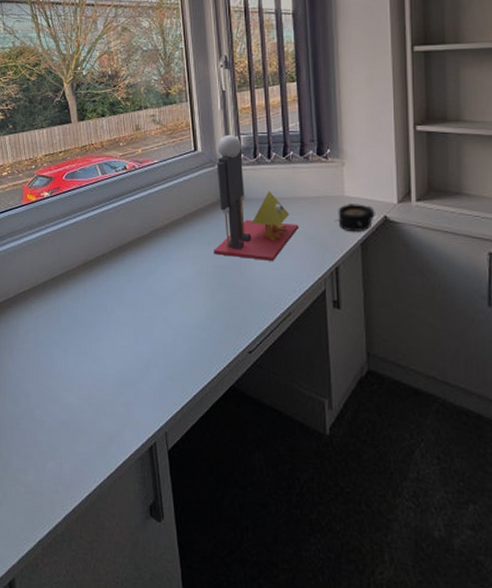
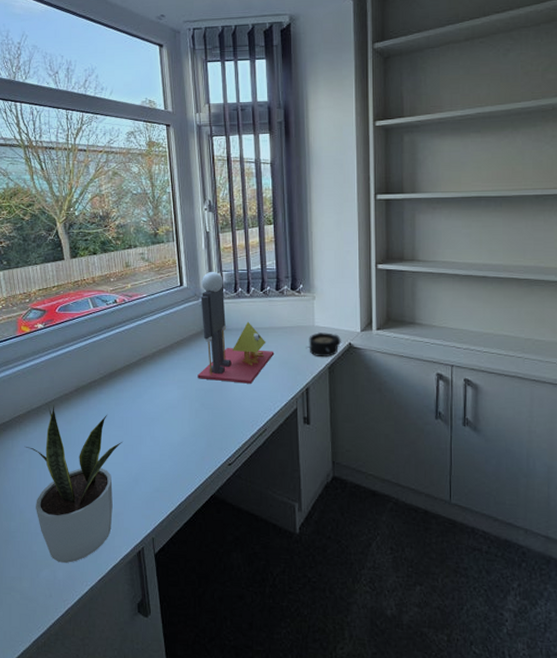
potted plant: none [30,280,133,456] -> present [24,405,123,563]

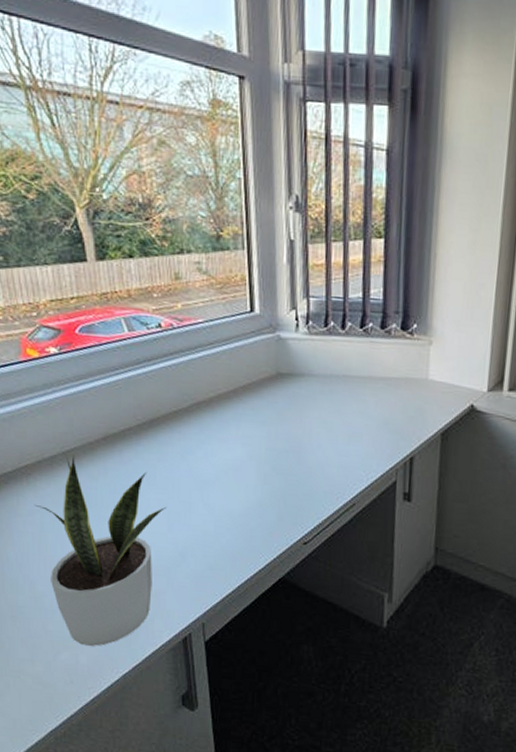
desk lamp: present [197,272,275,384] -> none [268,296,373,447]
alarm clock: present [305,332,341,357] -> none [413,388,461,420]

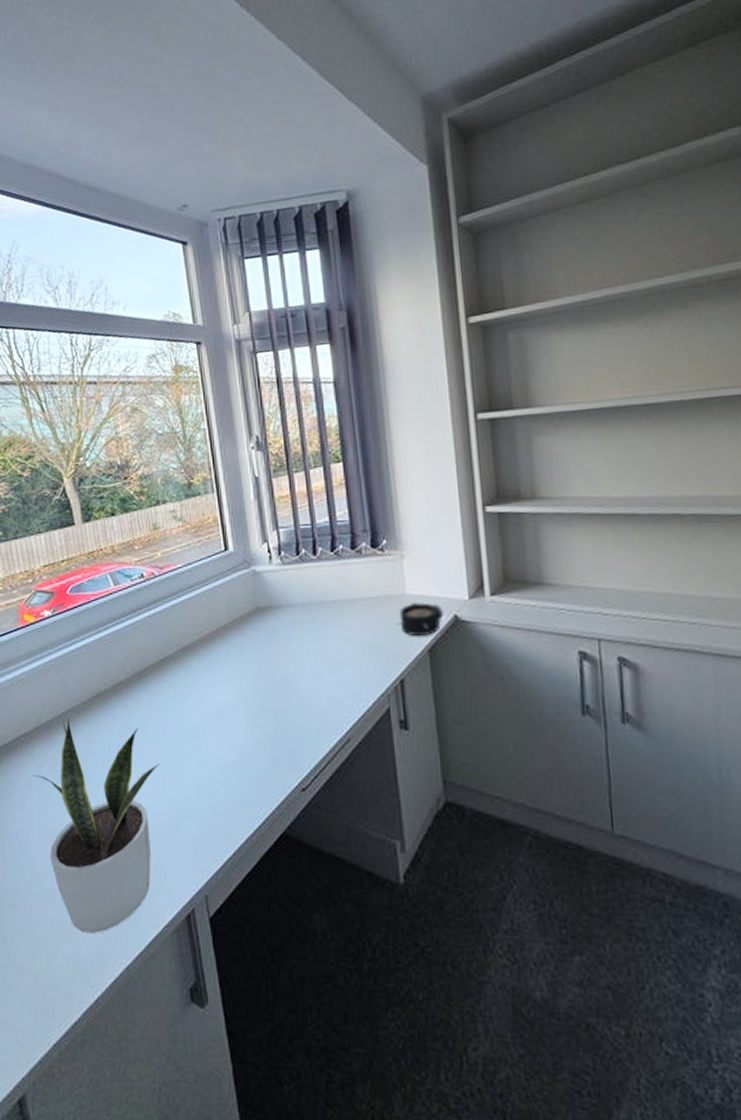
alarm clock: none [413,388,461,420] -> present [395,602,444,636]

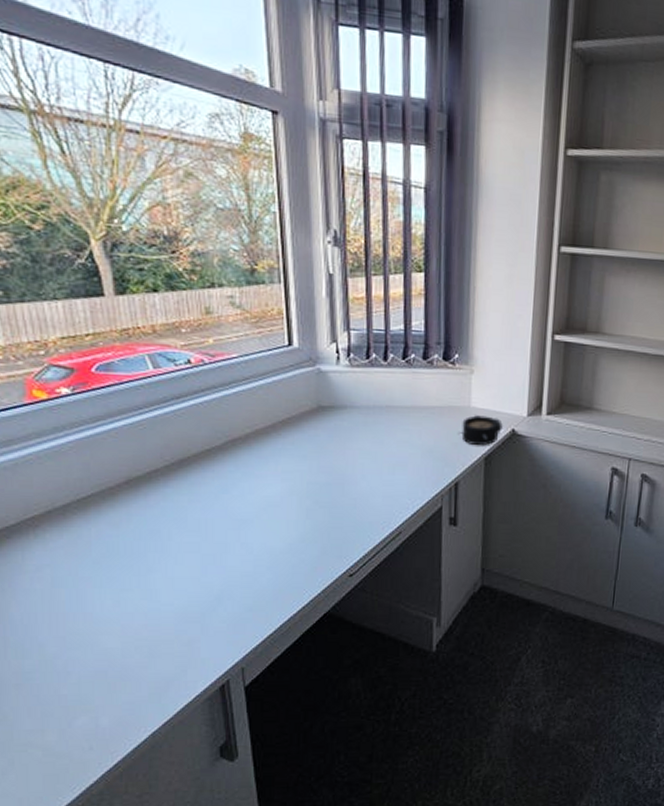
potted plant: present [33,717,160,933] -> none [43,502,199,706]

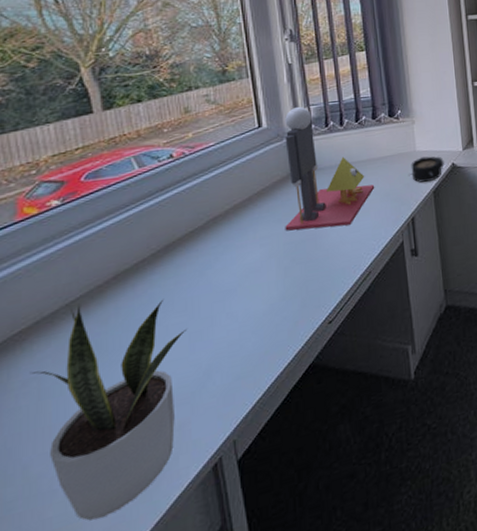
potted plant: none [43,502,199,706] -> present [29,298,187,521]
desk lamp: none [310,329,417,477] -> present [285,107,375,231]

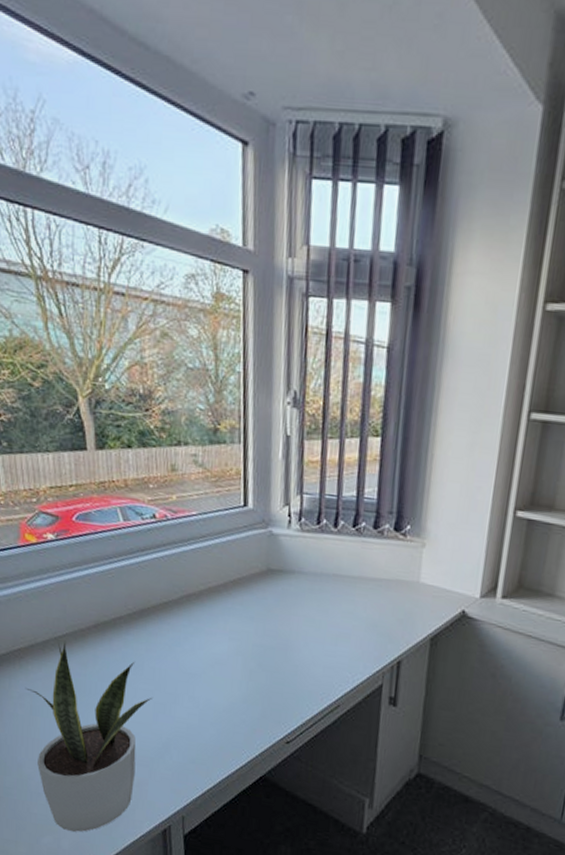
desk lamp: present [285,107,375,231] -> none [256,492,362,646]
alarm clock: present [408,156,444,183] -> none [403,591,453,625]

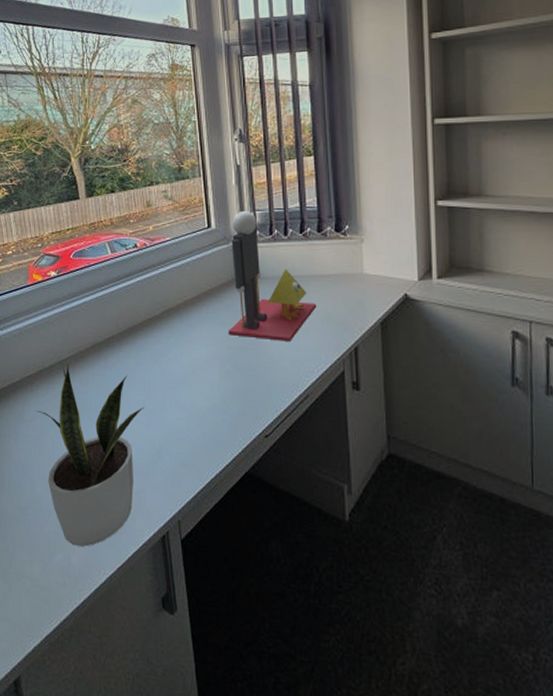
desk lamp: none [256,492,362,646] -> present [228,211,317,341]

